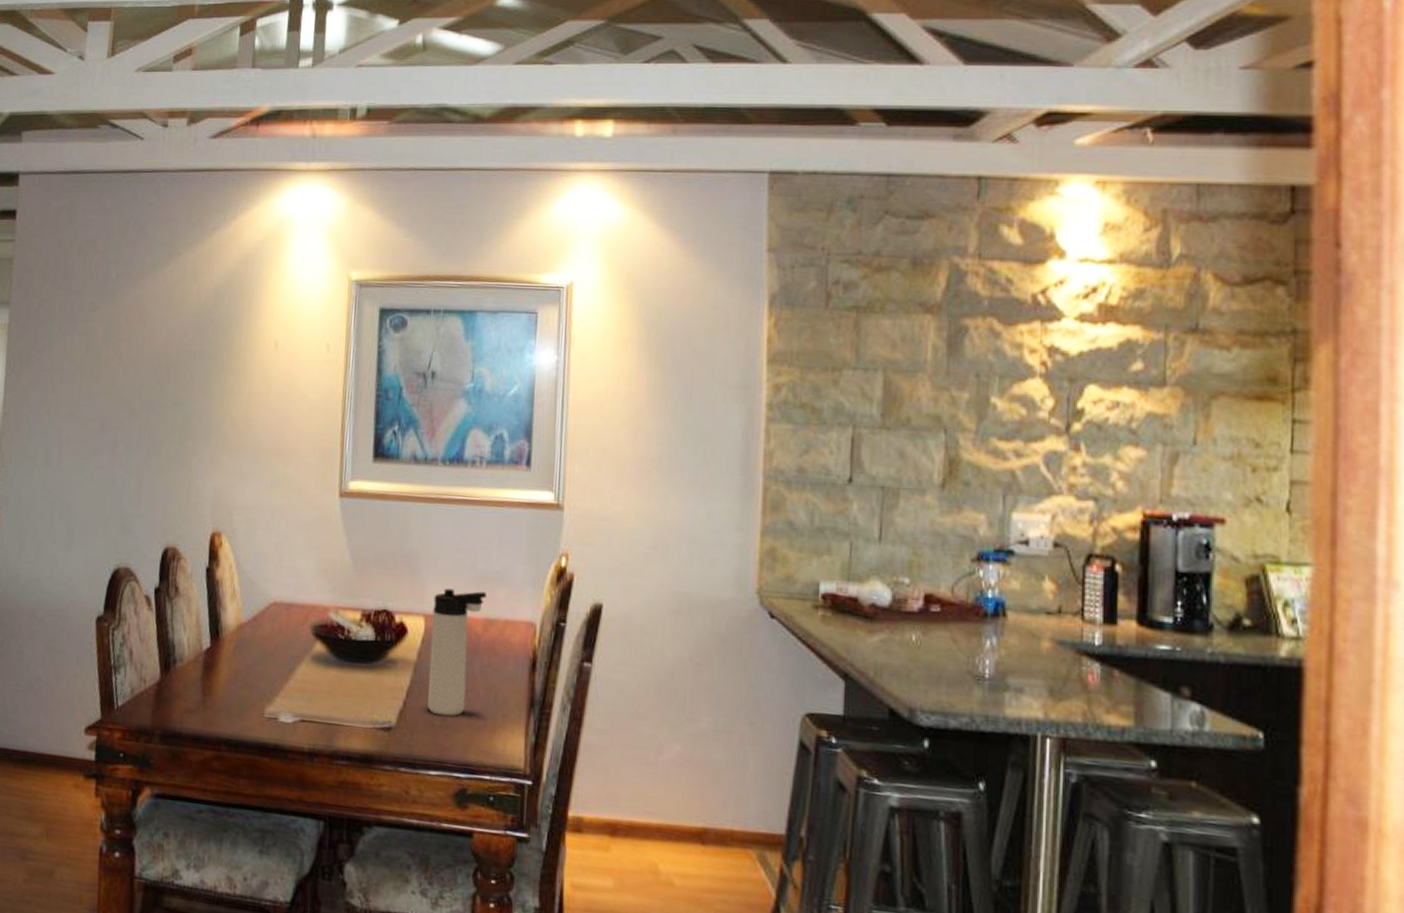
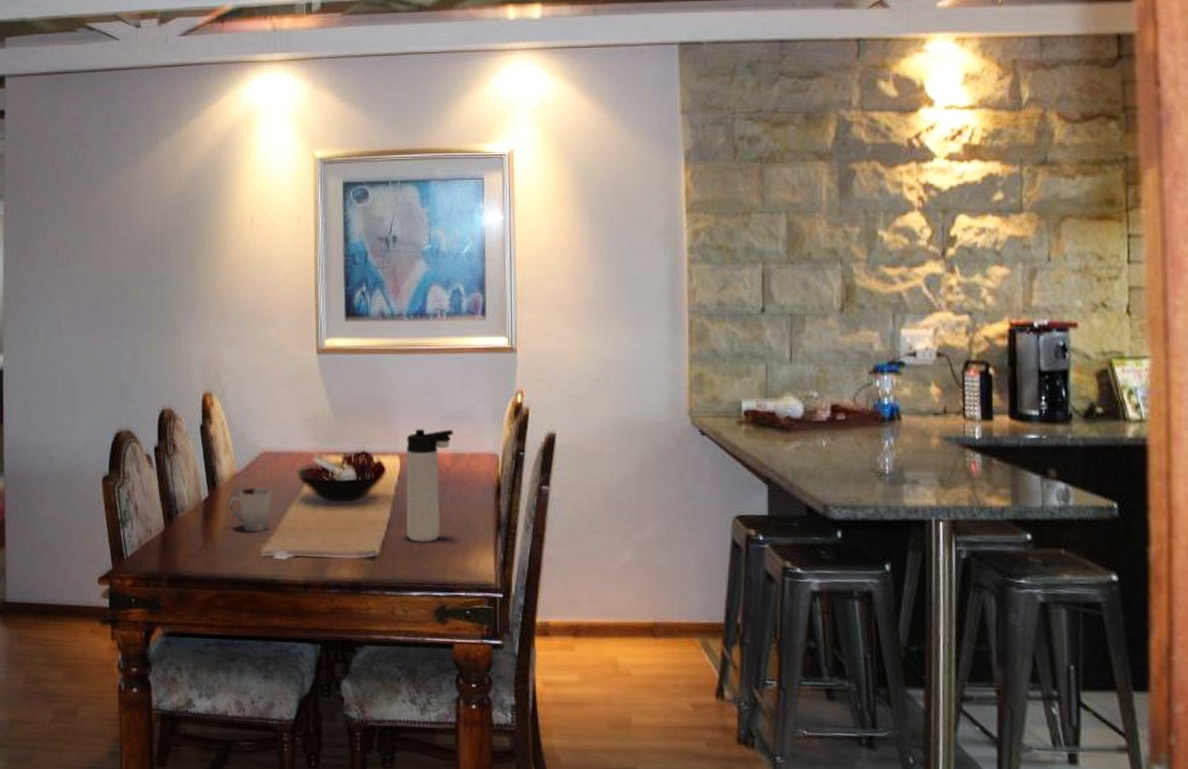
cup: none [231,640,281,691] -> present [228,487,273,532]

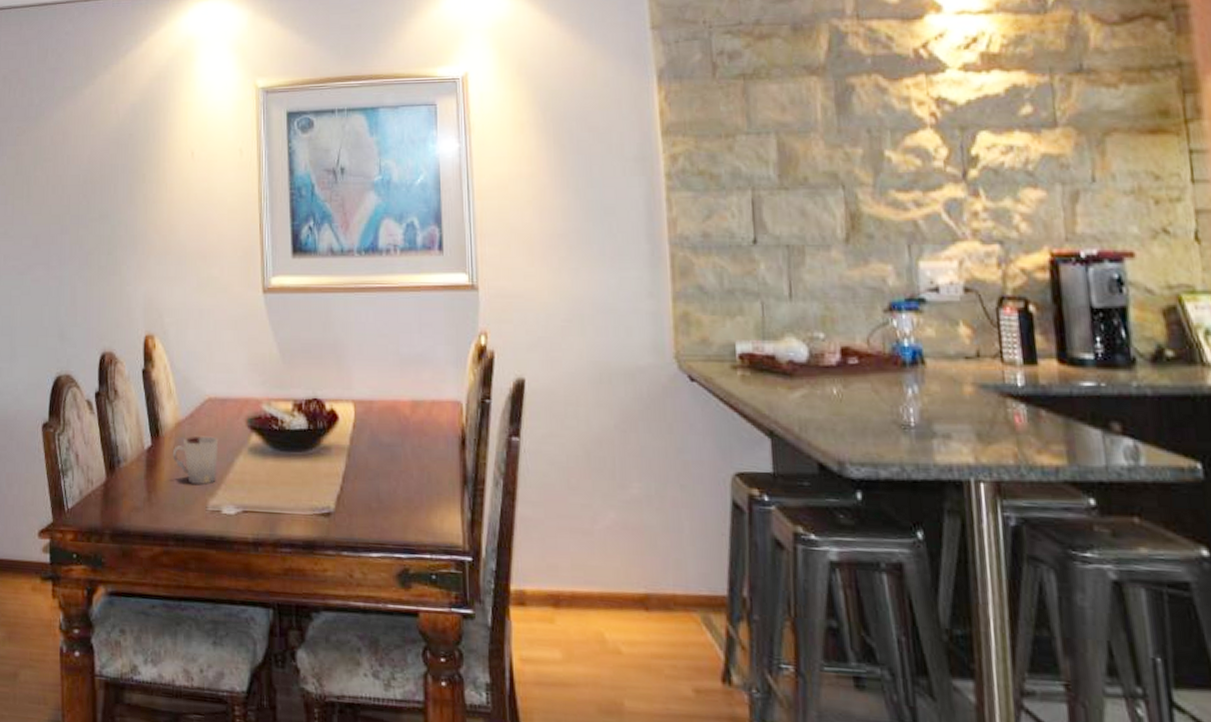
thermos bottle: present [406,429,453,543] -> none [361,374,411,499]

